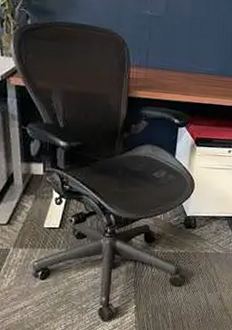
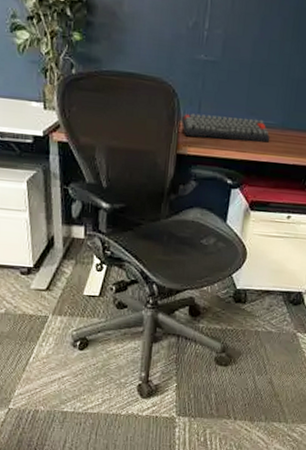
keyboard: none [132,61,211,87] -> present [182,113,270,143]

